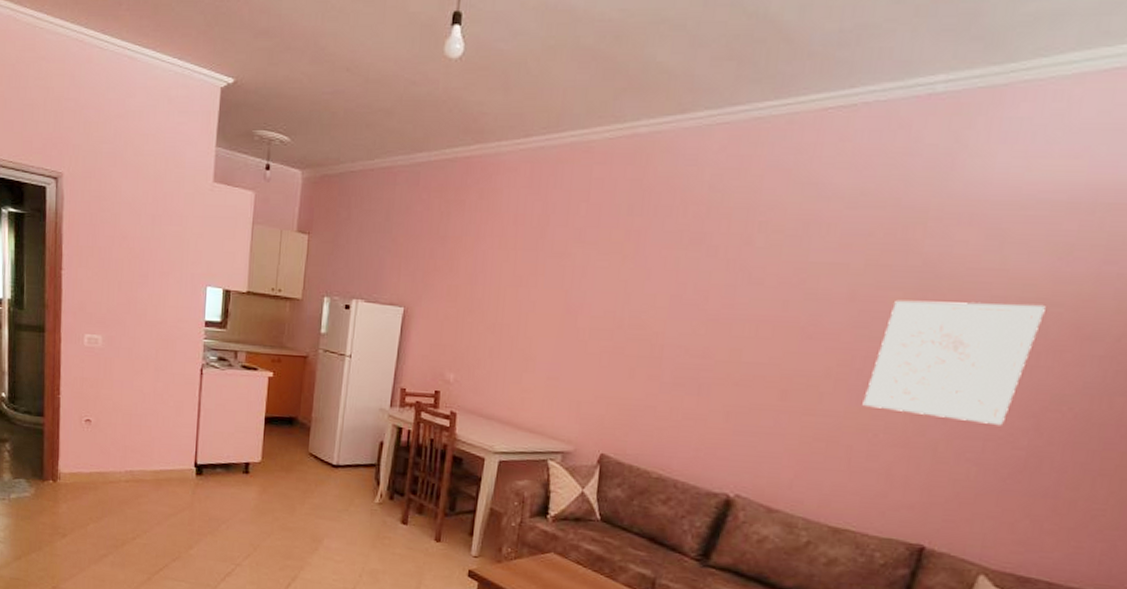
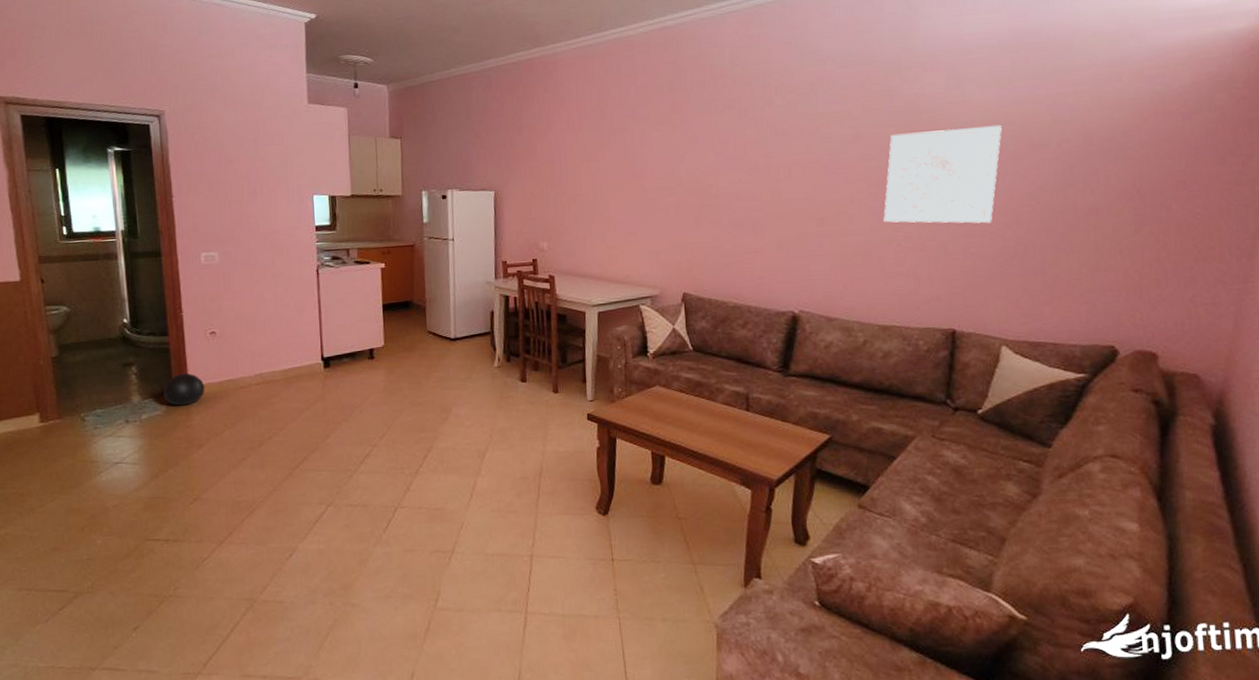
decorative ball: none [34,457,75,492] -> present [163,373,205,406]

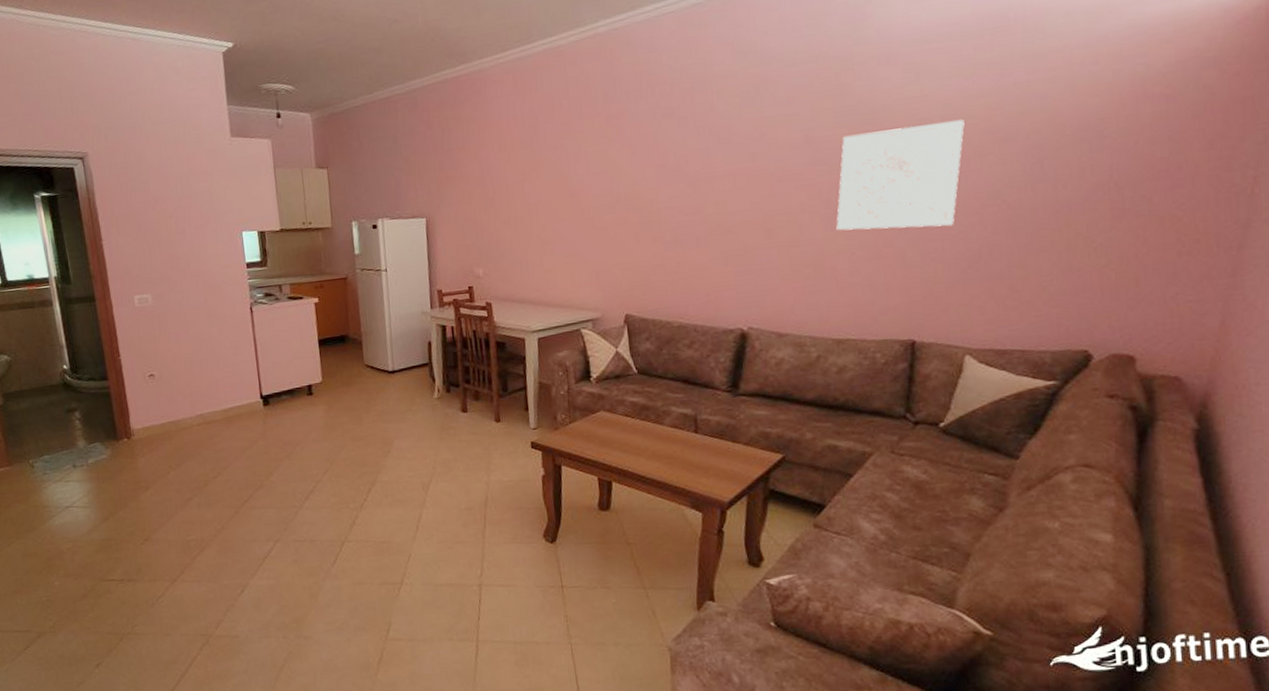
decorative ball: present [163,373,205,406] -> none [107,416,148,449]

